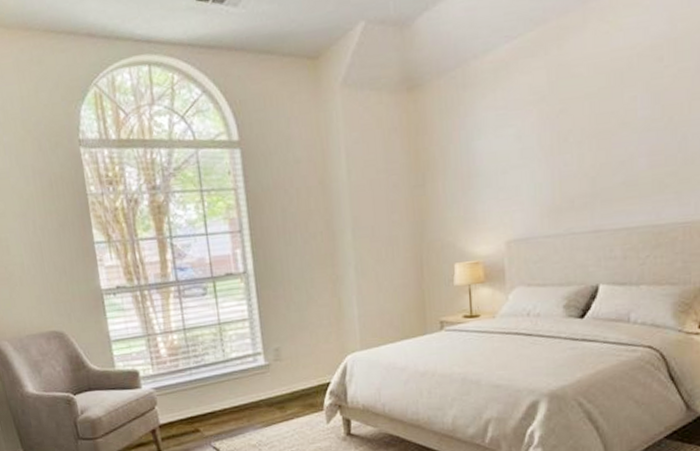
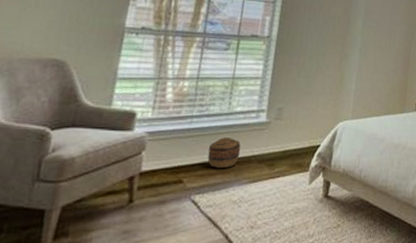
basket: none [215,385,248,415] -> present [207,138,241,168]

